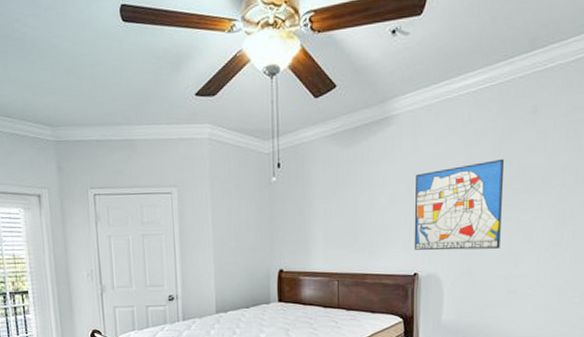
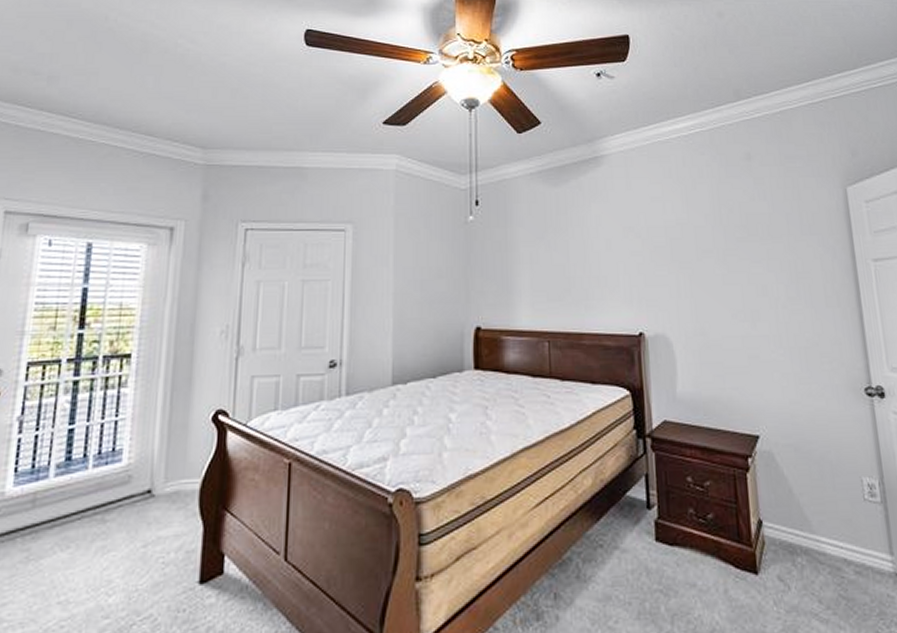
wall art: present [414,158,505,251] -> none [632,204,733,306]

